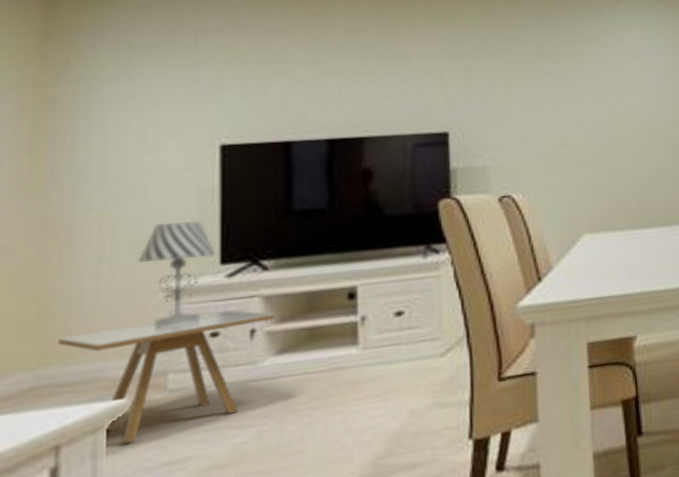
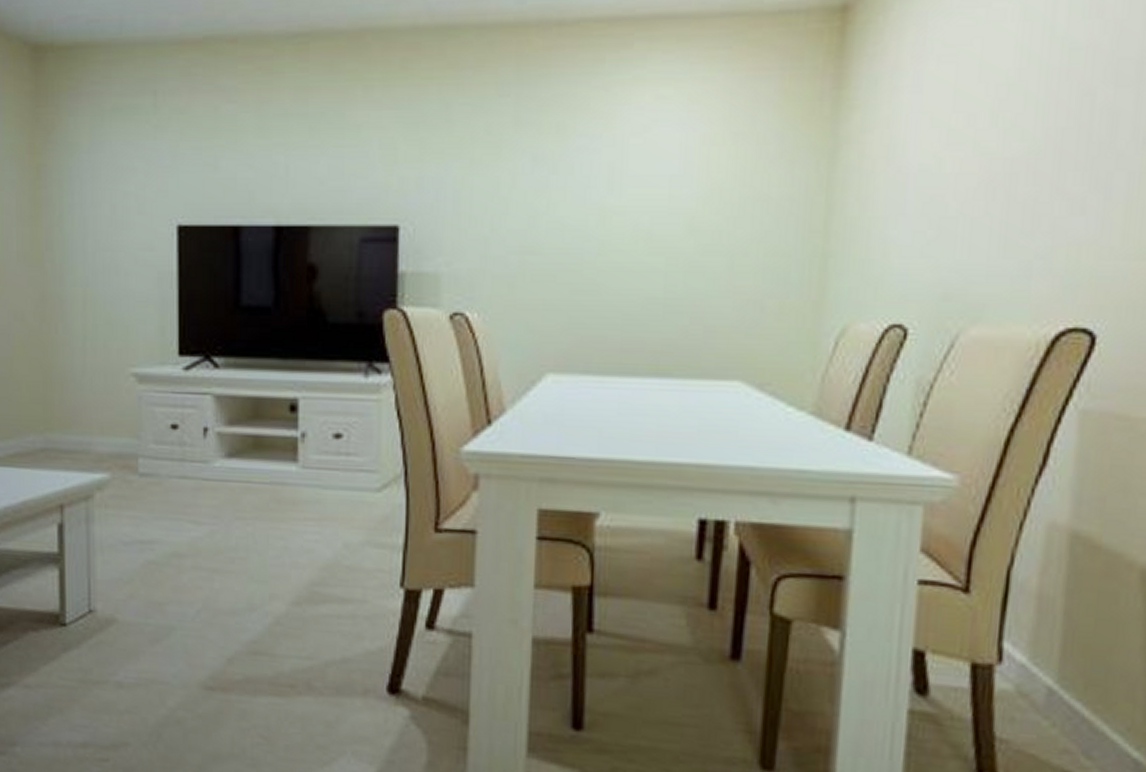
side table: present [58,310,275,444] -> none [58,404,225,516]
table lamp: present [137,221,217,328] -> none [112,306,176,412]

